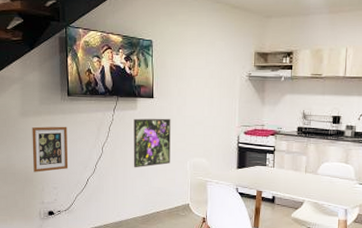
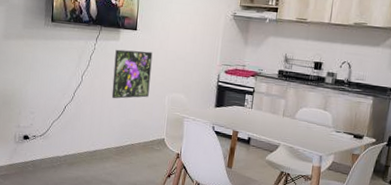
picture frame: present [32,126,69,172] -> none [11,50,49,96]

